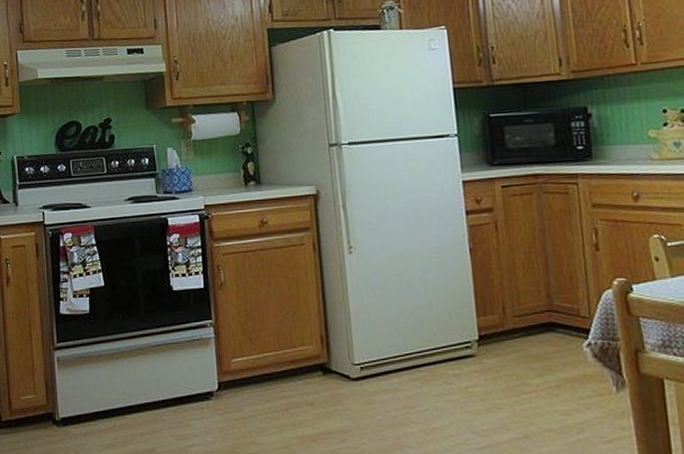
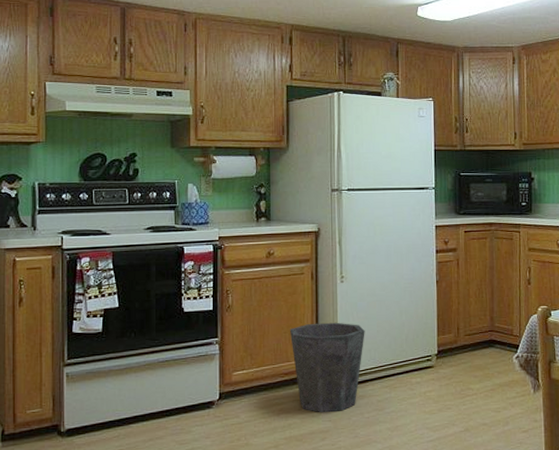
waste bin: none [292,301,384,408] -> present [289,322,365,412]

